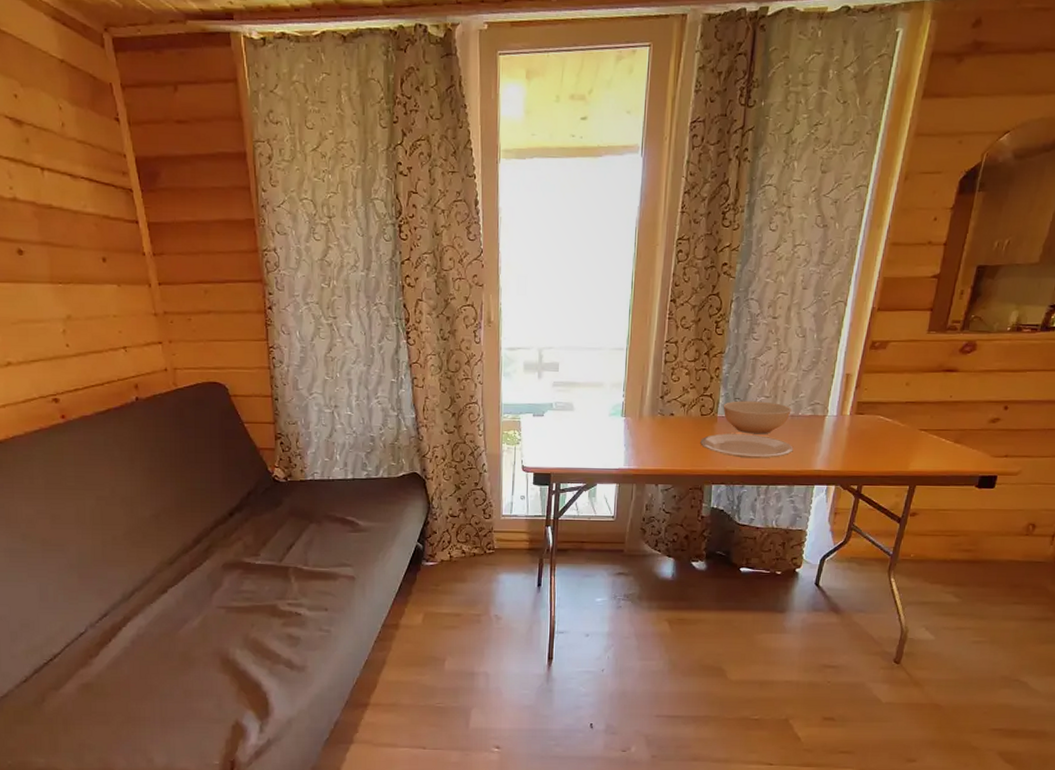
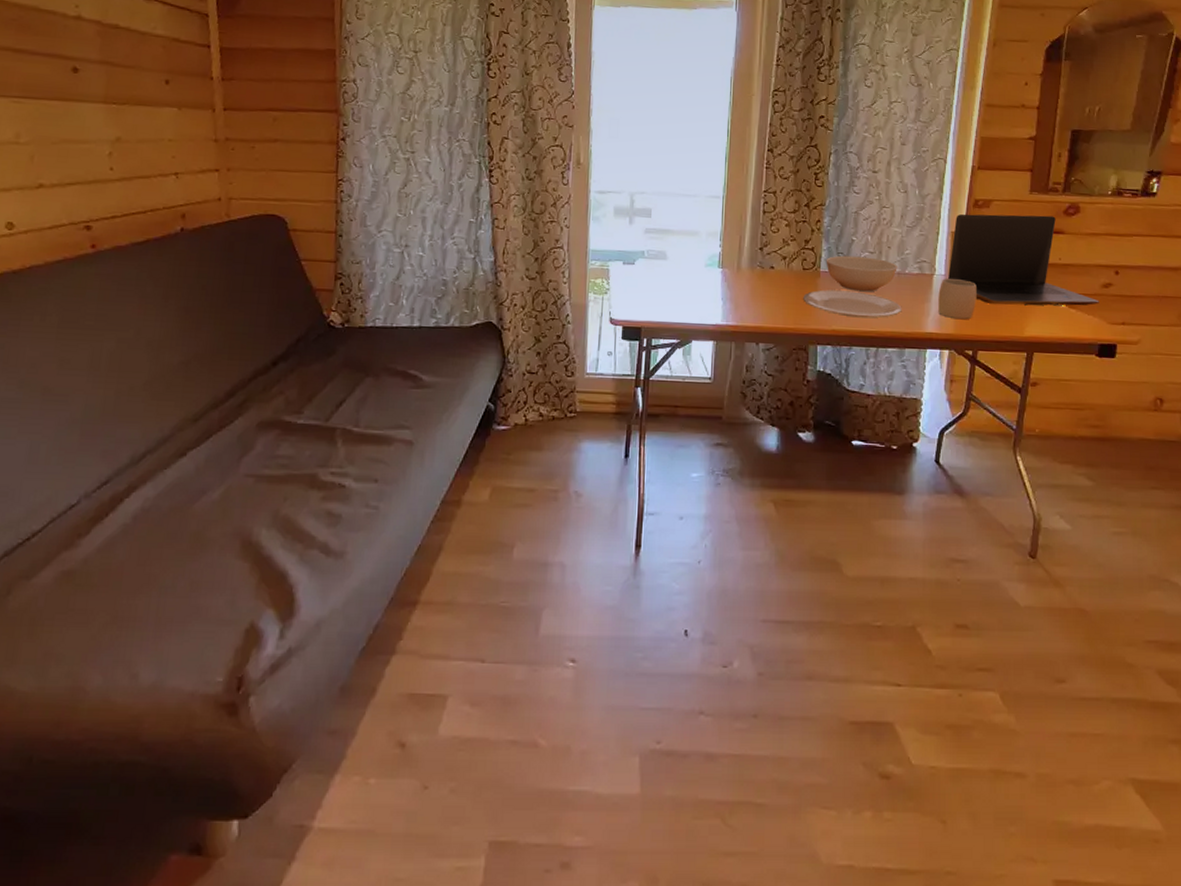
mug: none [828,419,867,456] -> present [938,278,977,319]
laptop computer: none [840,354,985,443] -> present [948,214,1099,306]

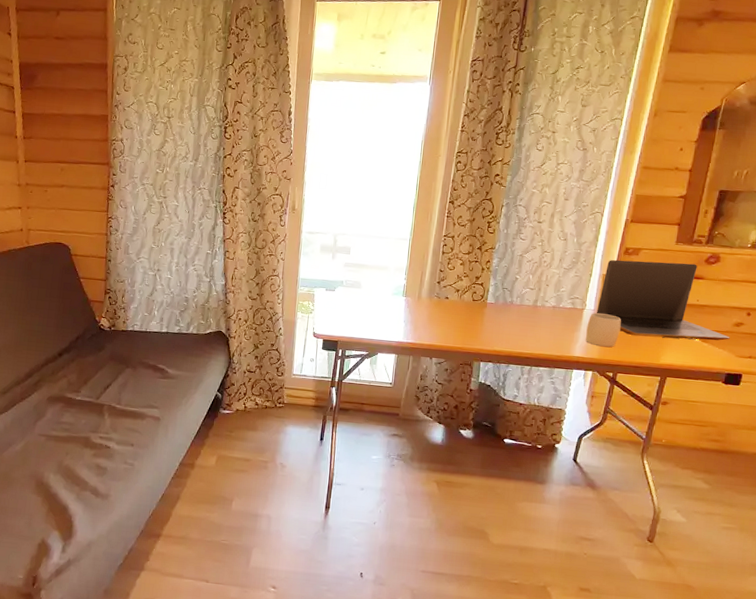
plate: present [803,289,902,318] -> none [471,317,555,343]
bowl: present [826,255,897,292] -> none [492,290,553,321]

